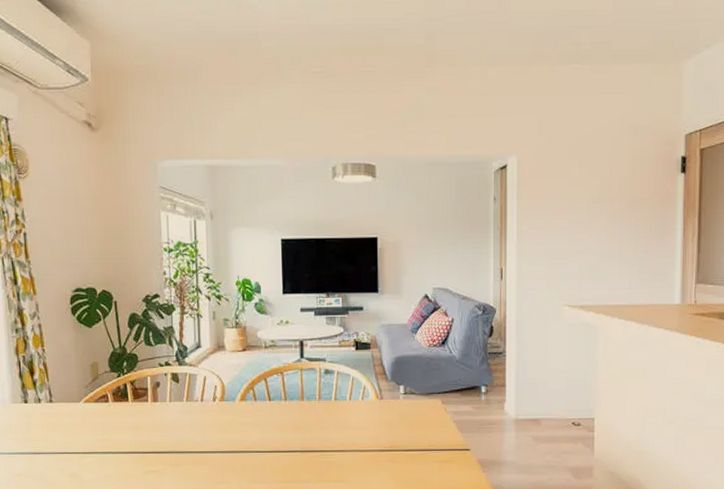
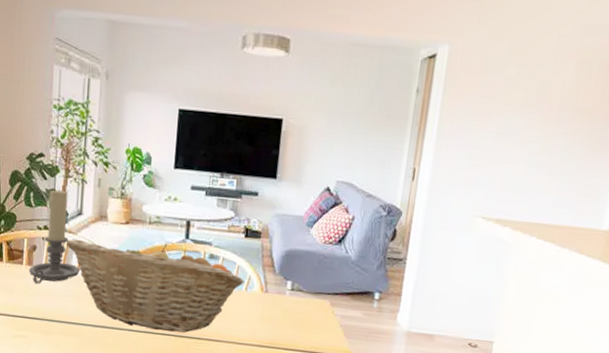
candle holder: none [154,325,205,419] -> present [28,189,81,285]
fruit basket: none [189,365,360,449] -> present [67,239,244,333]

